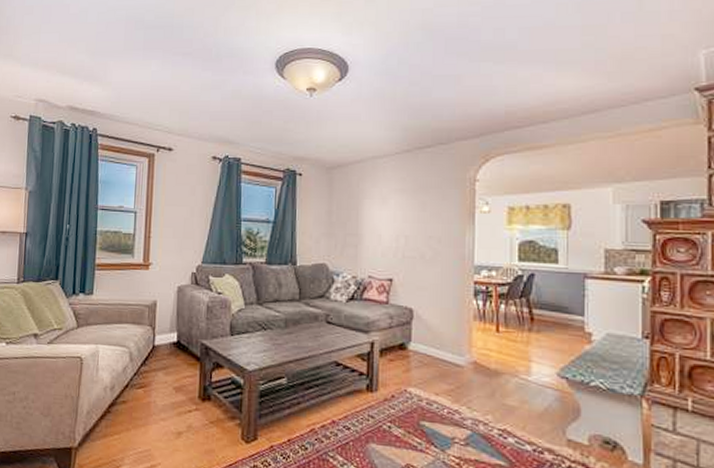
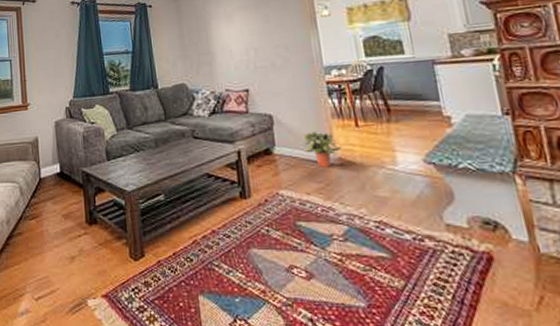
potted plant: none [439,331,479,370] -> present [304,131,342,167]

